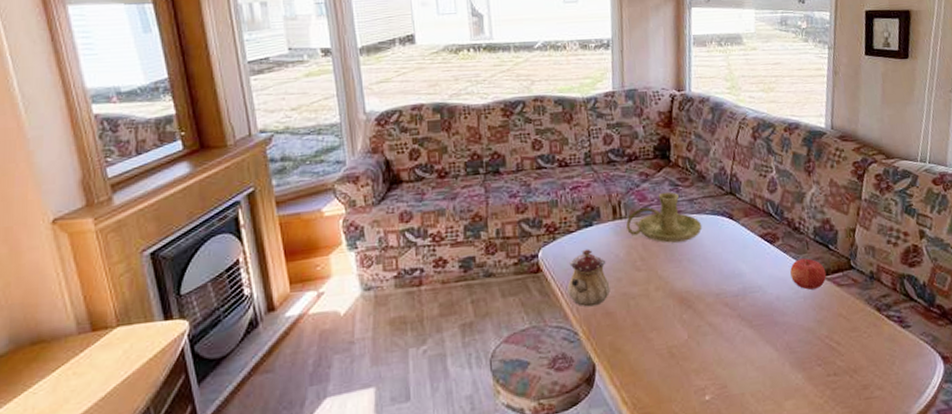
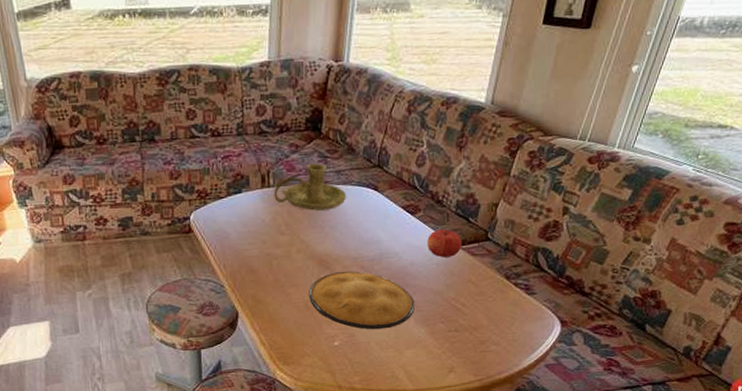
teapot: present [567,249,611,307] -> none [216,213,255,264]
plate: none [672,309,788,379] -> present [309,271,415,330]

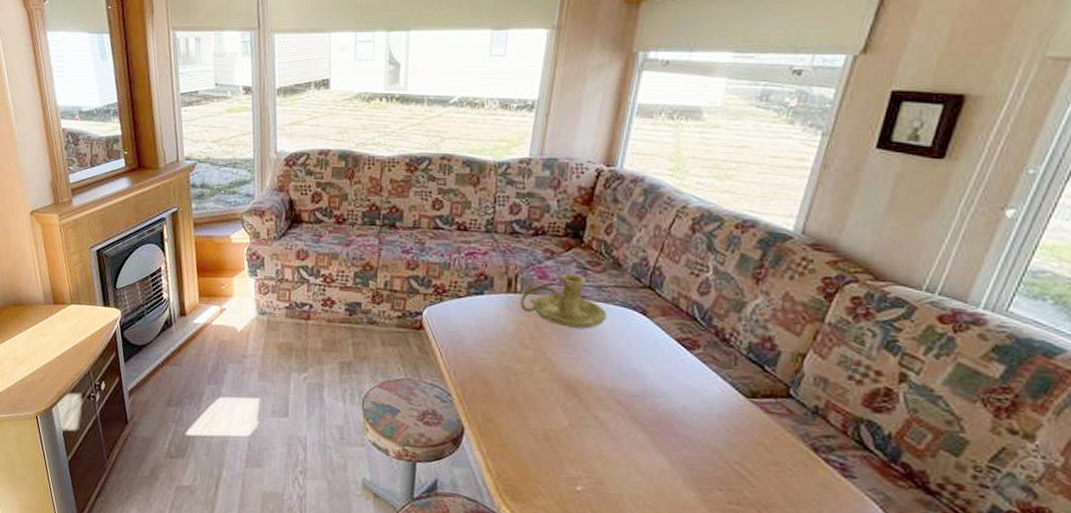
plate: present [309,271,415,330] -> none [550,402,685,483]
fruit: present [427,229,462,258] -> none [706,373,754,410]

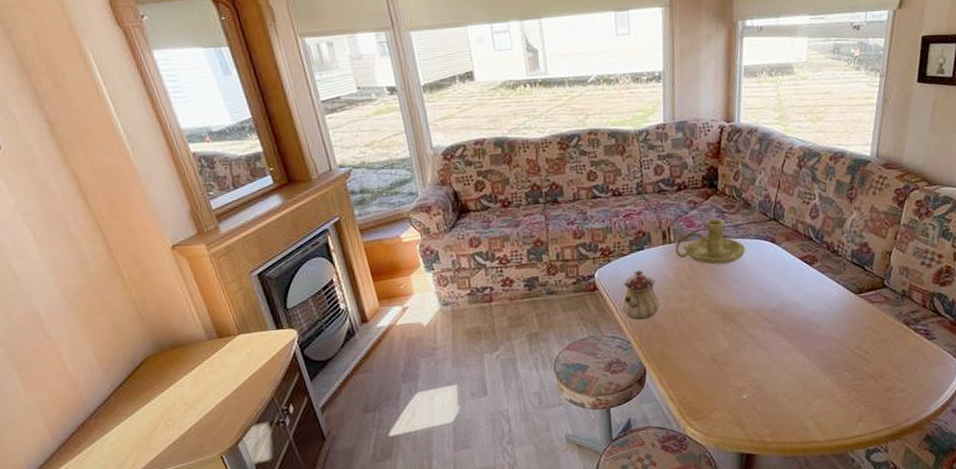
teapot: none [447,316,492,373] -> present [621,270,660,320]

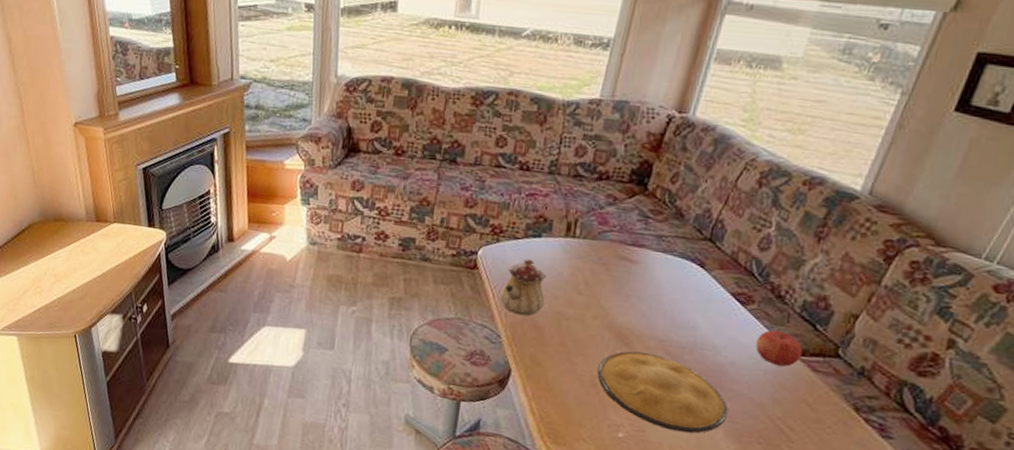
candle holder: present [675,218,746,265] -> none [577,220,665,278]
plate: none [715,322,820,381] -> present [597,351,728,434]
fruit: none [826,278,861,306] -> present [756,329,803,367]

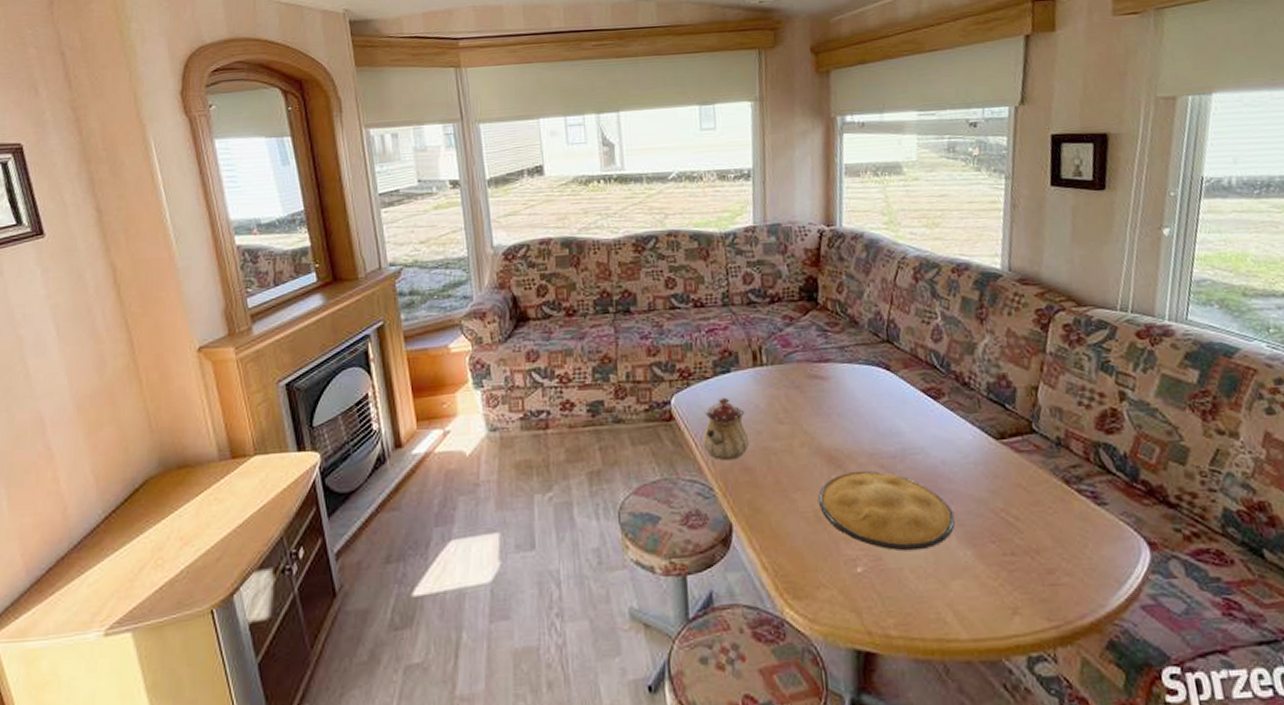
fruit: present [756,329,803,367] -> none [958,418,1003,455]

